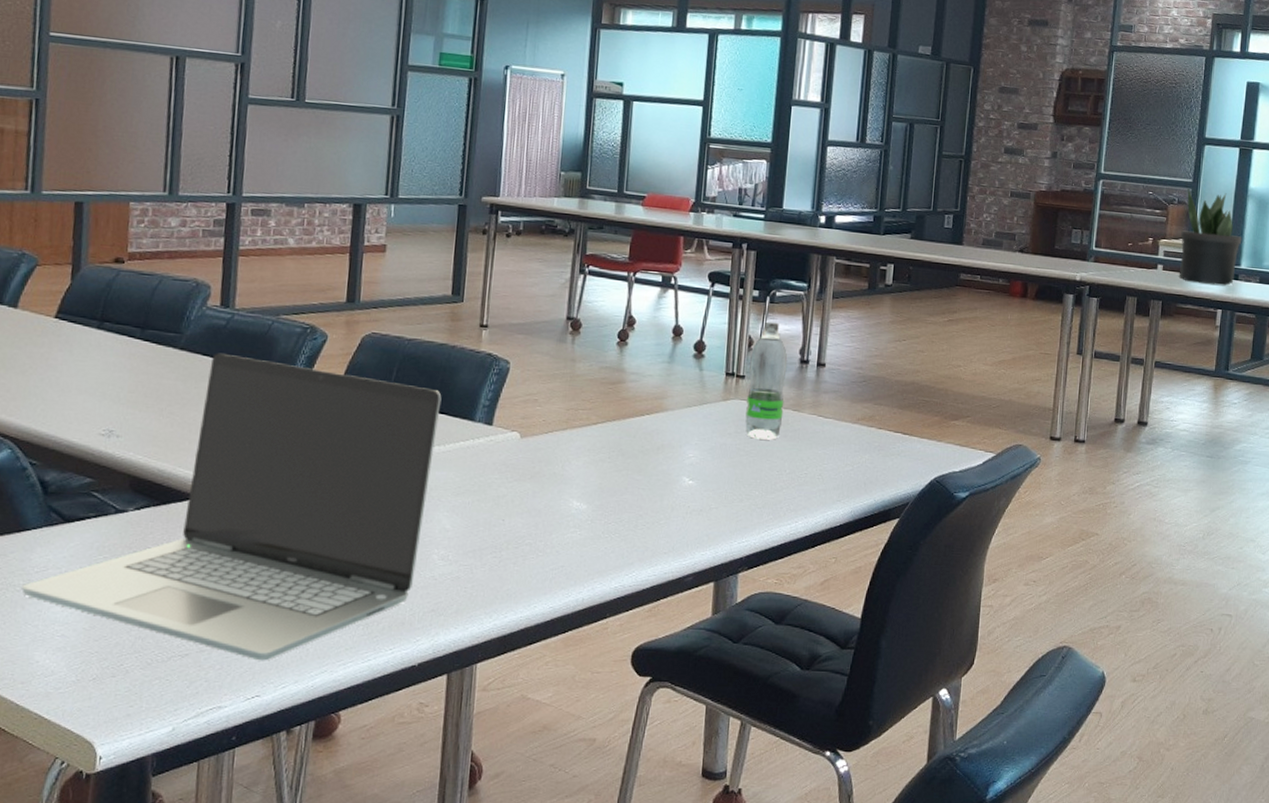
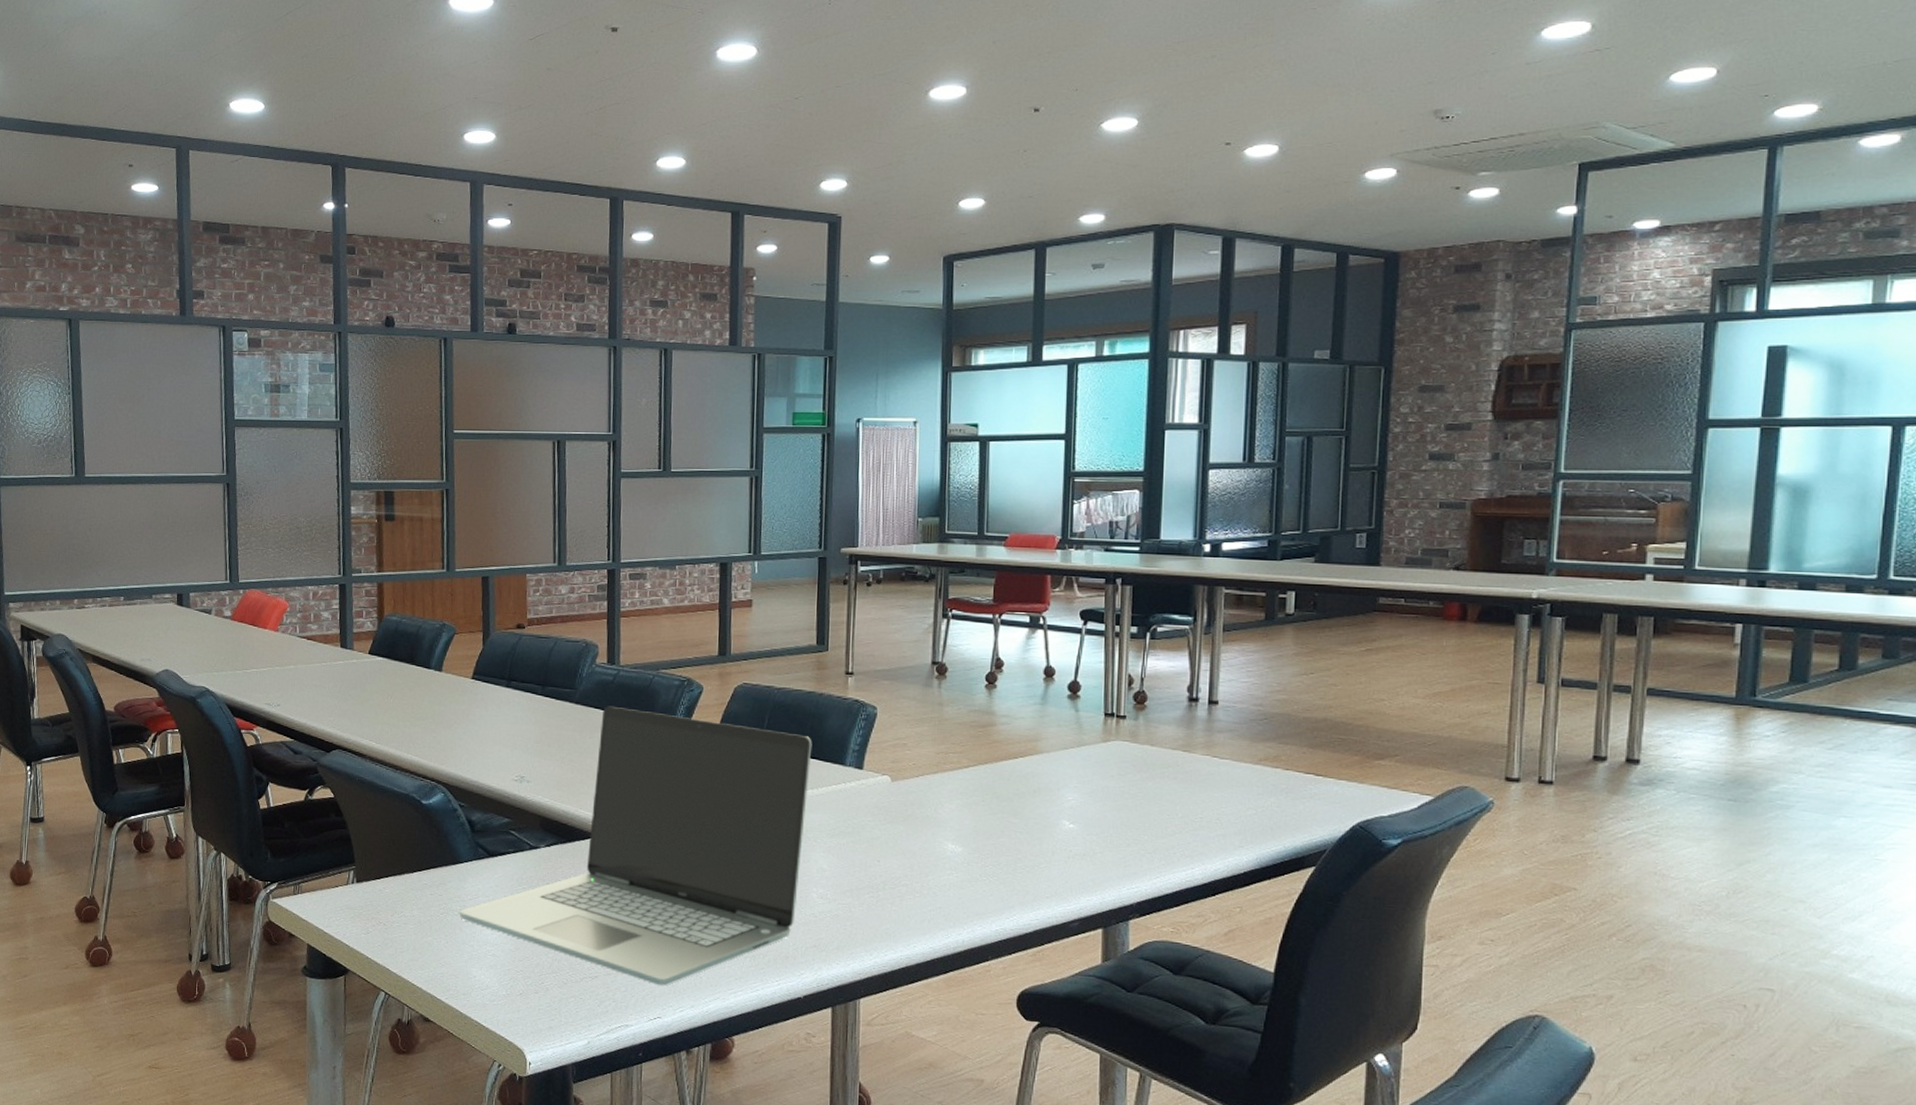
bottle: present [745,321,788,440] -> none [1129,659,1174,782]
planter: present [1180,189,1242,287] -> none [1678,482,1769,596]

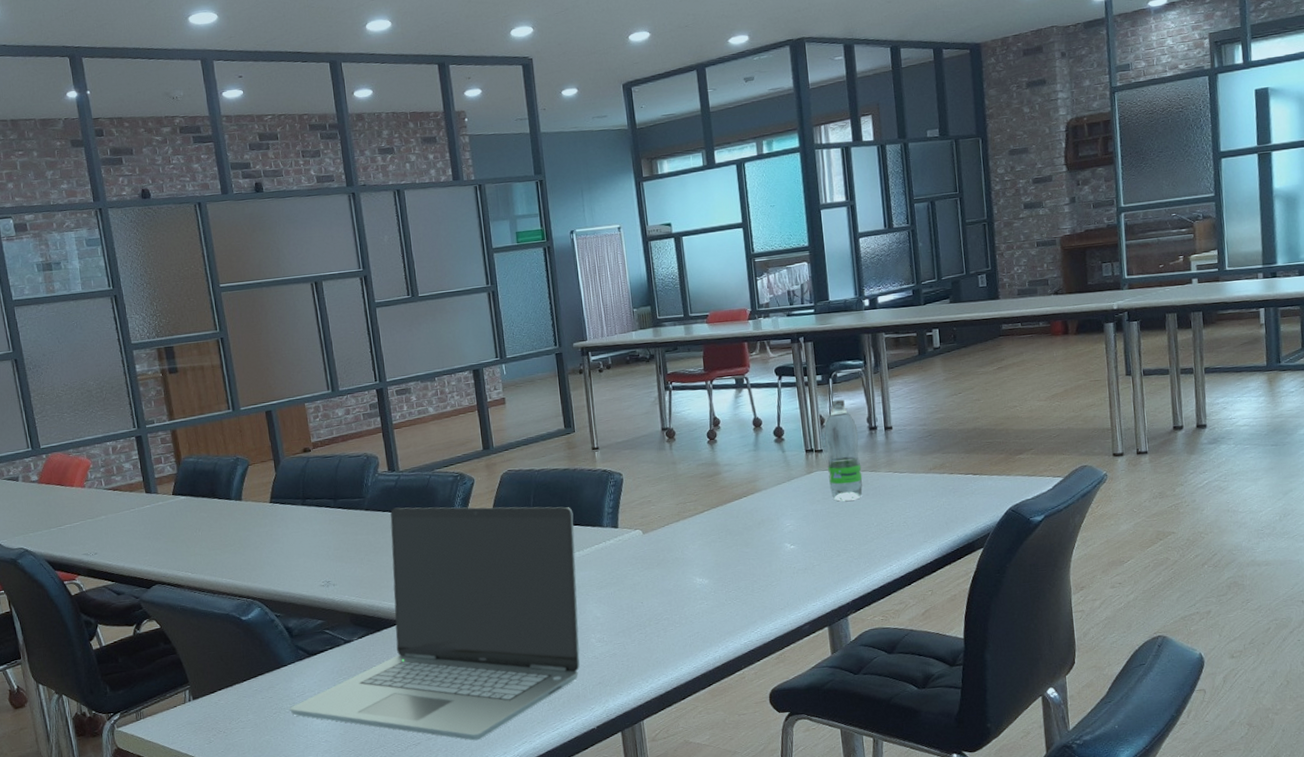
bottle: none [1129,659,1174,782] -> present [824,399,863,502]

